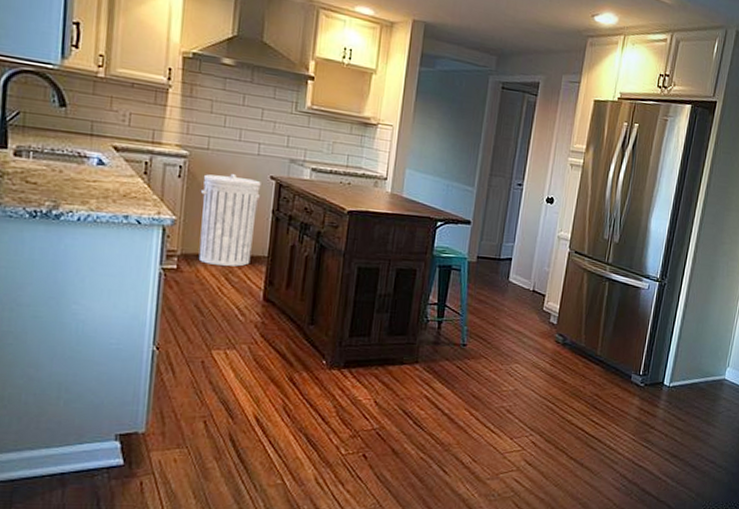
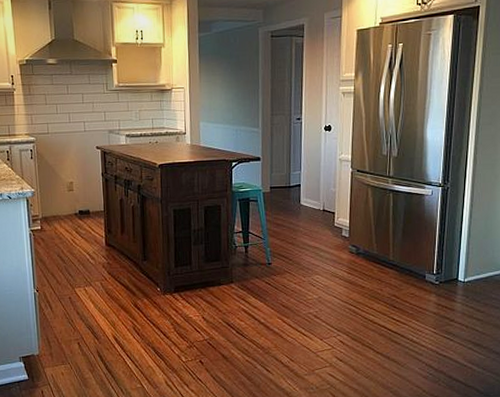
trash can: present [198,174,261,267] -> none [49,150,92,223]

